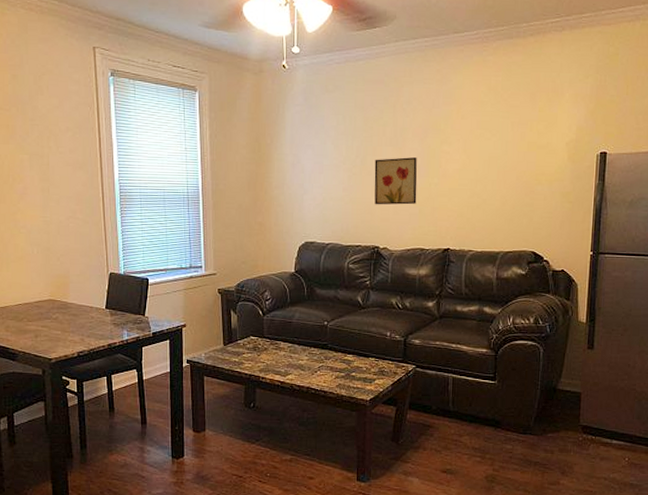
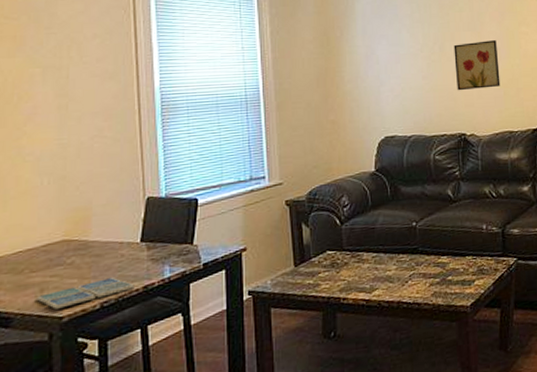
drink coaster: none [33,334,102,352] -> present [36,277,134,309]

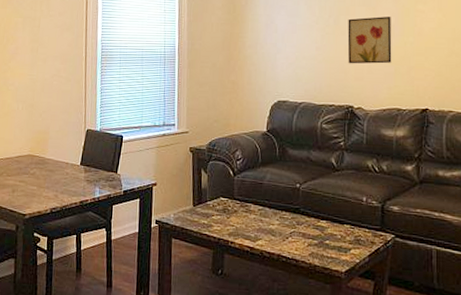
drink coaster: present [36,277,134,309] -> none [10,190,74,208]

